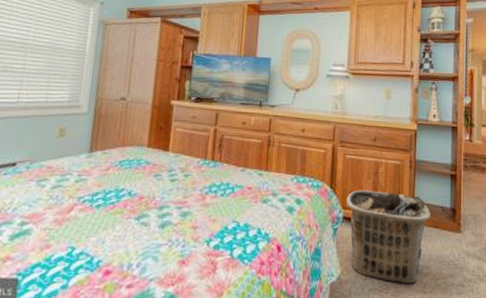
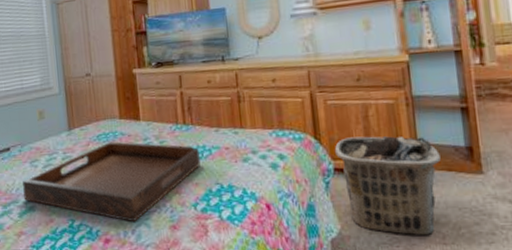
serving tray: none [20,169,222,255] -> present [23,141,201,223]

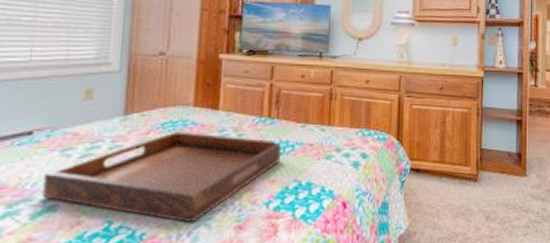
clothes hamper: present [335,136,441,235] -> none [414,140,497,230]

